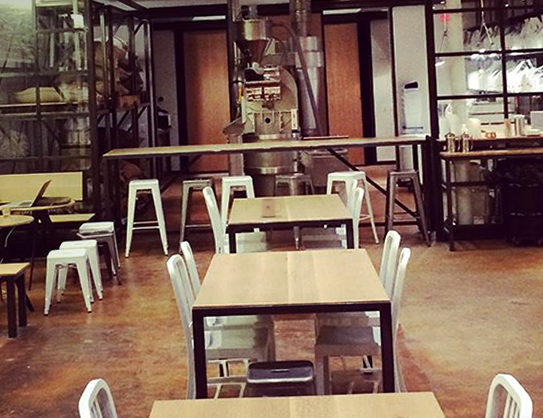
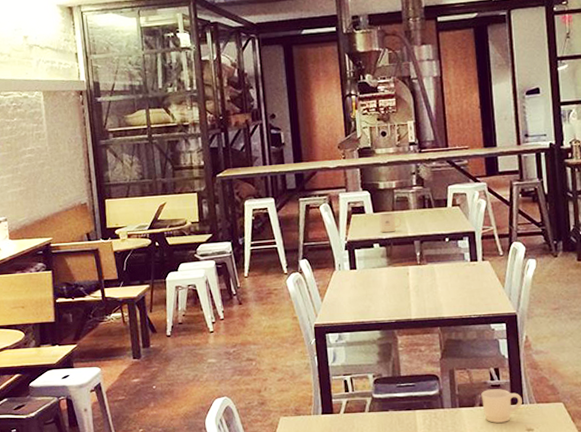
mug: none [354,376,394,411] -> present [481,389,522,423]

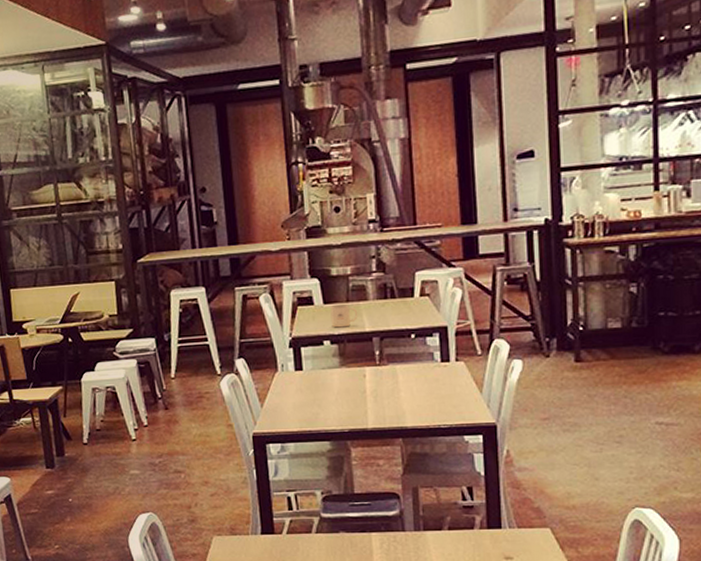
mug: present [481,389,522,423] -> none [450,510,500,549]

